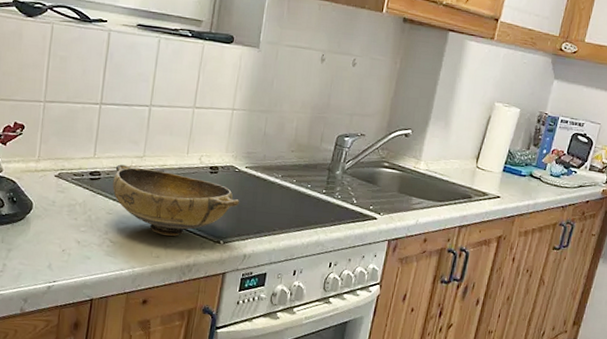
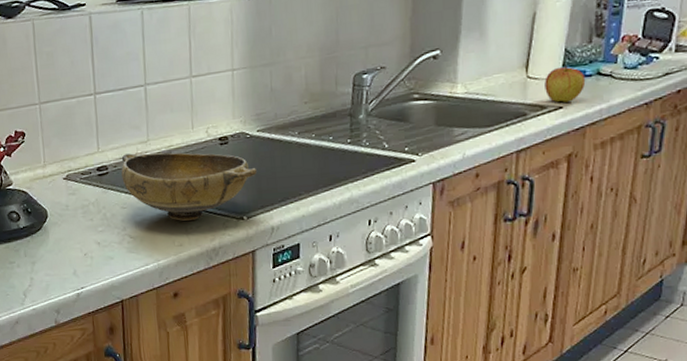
apple: none [488,163,521,194] -> present [545,64,586,103]

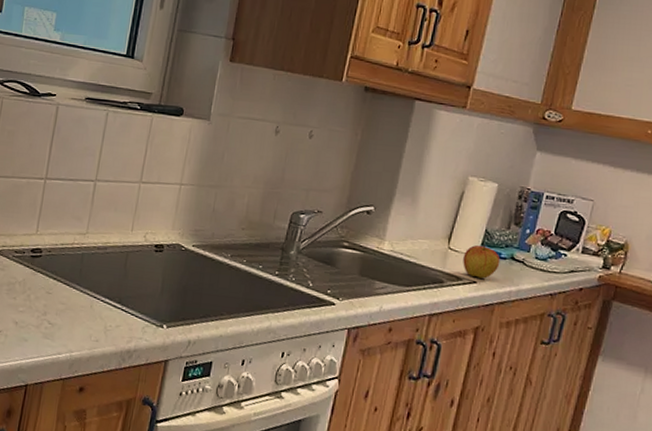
bowl: present [121,152,258,221] -> none [53,241,186,319]

